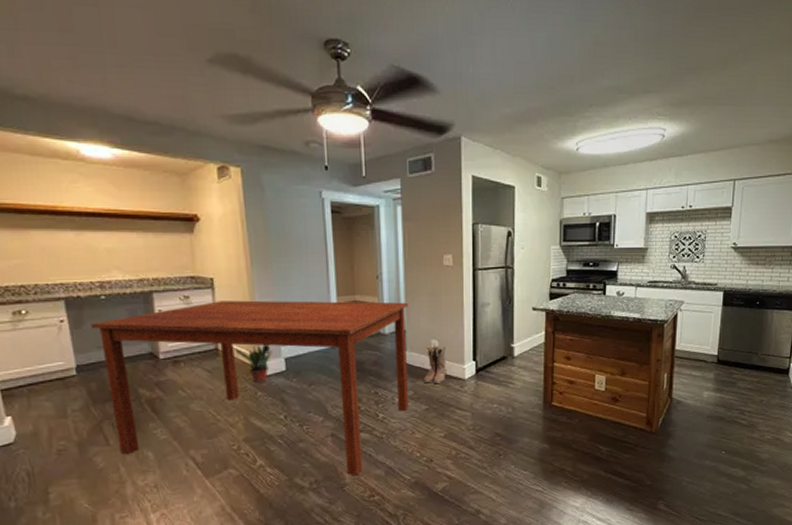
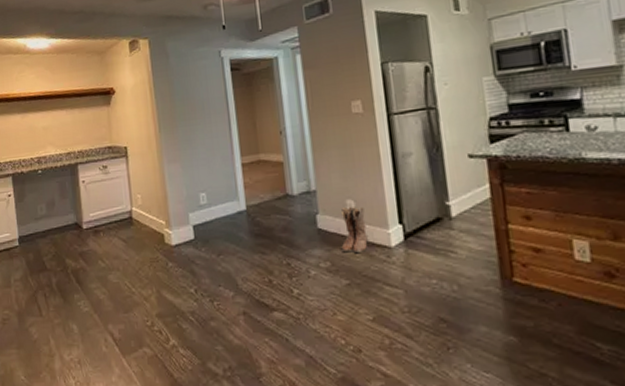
dining table: present [91,300,409,476] -> none [31,158,327,364]
potted plant: present [234,344,273,383] -> none [146,211,182,253]

